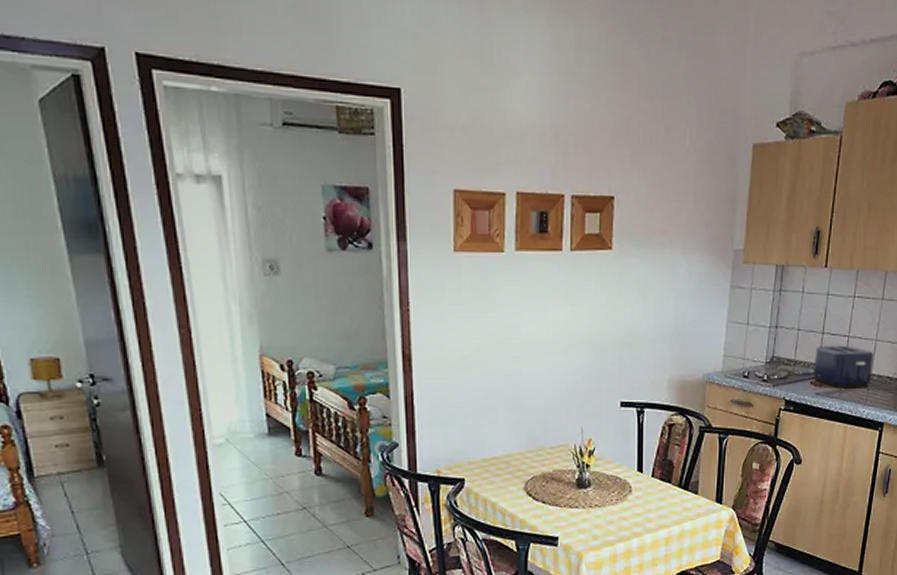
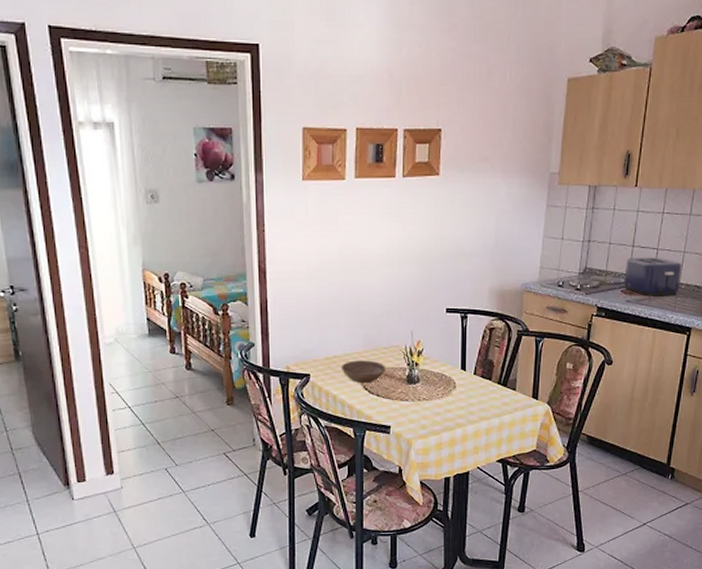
bowl: none [500,462,553,488] -> present [341,360,387,383]

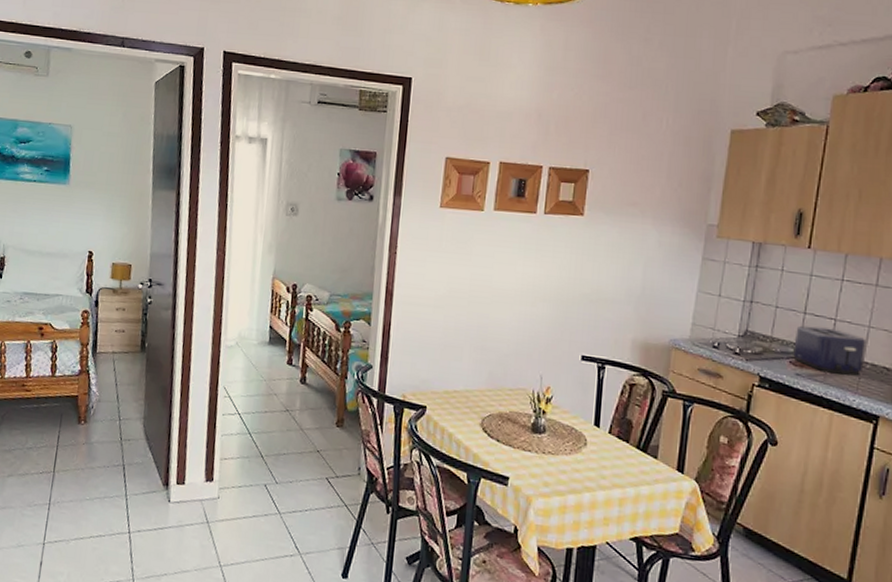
bowl: present [341,360,387,383] -> none [460,398,510,425]

